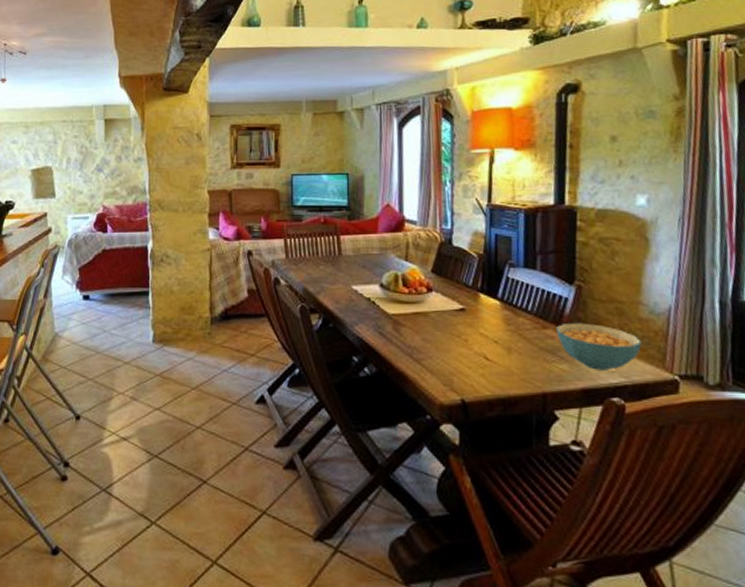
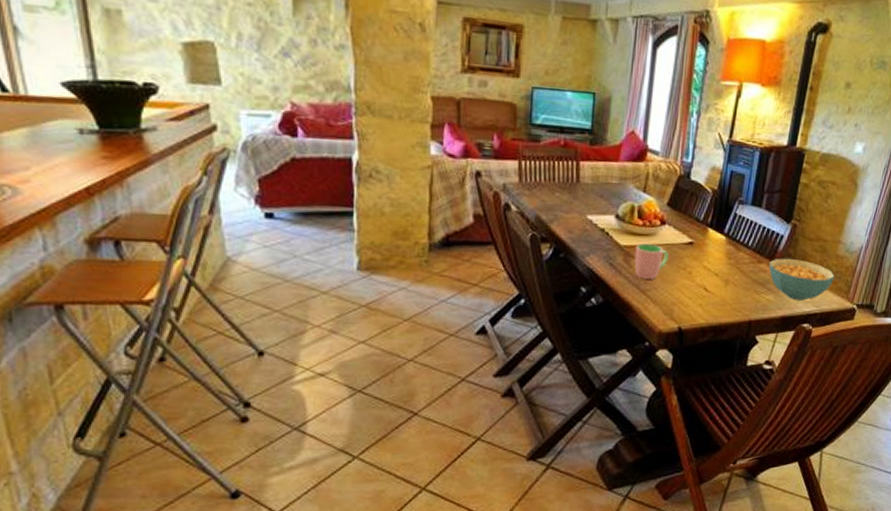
cup: none [404,310,440,348] -> present [634,243,669,279]

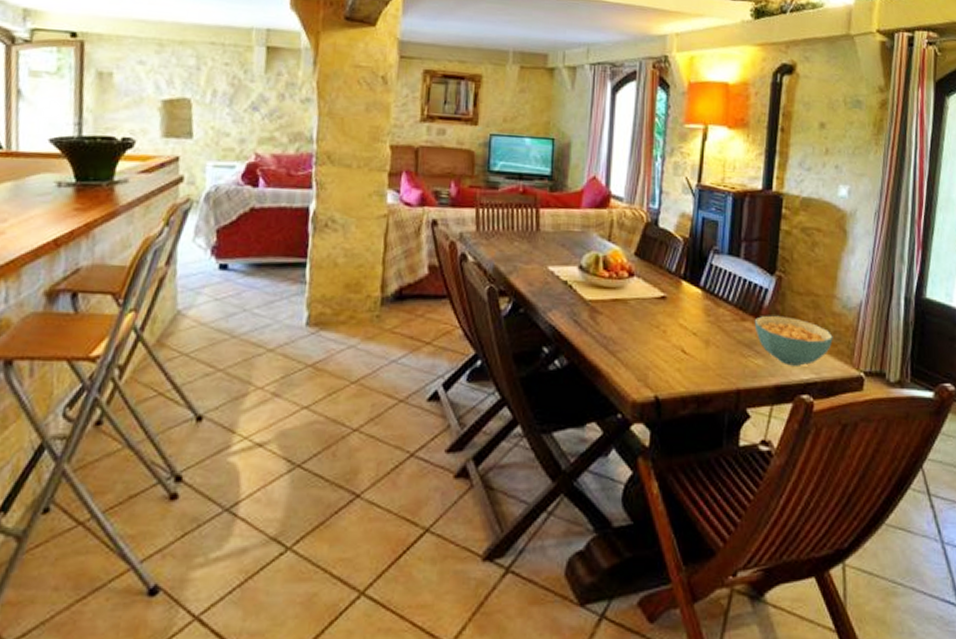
cup: present [634,243,669,279] -> none [601,297,639,339]

